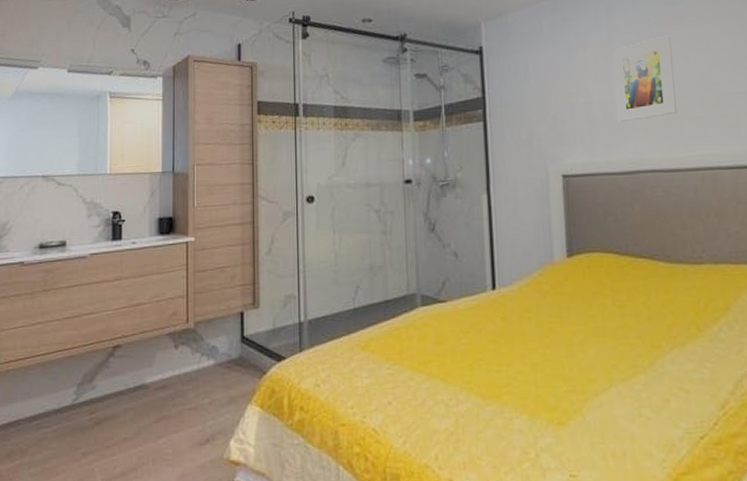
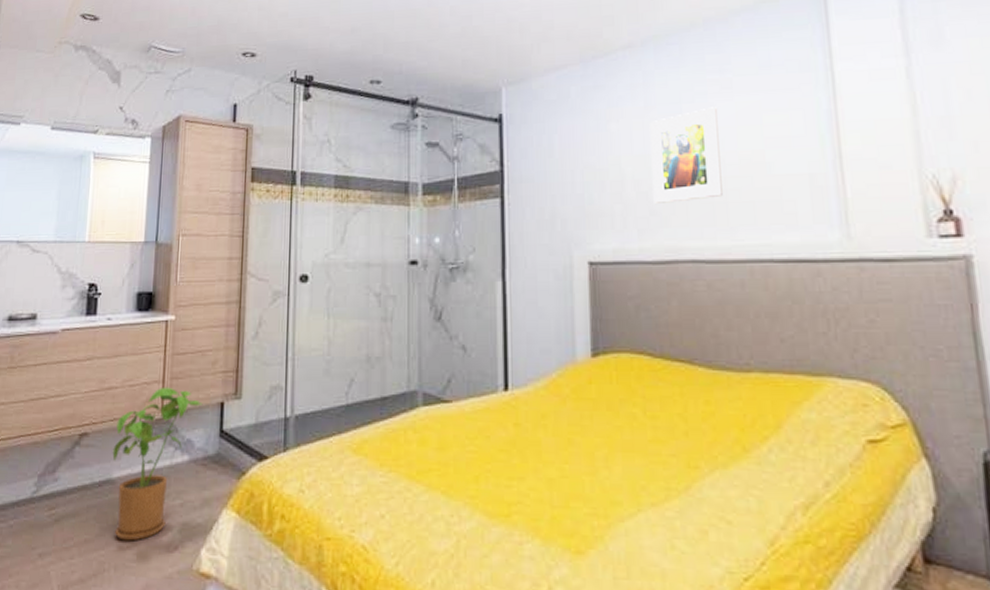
house plant: none [144,300,225,437] -> present [112,387,203,541]

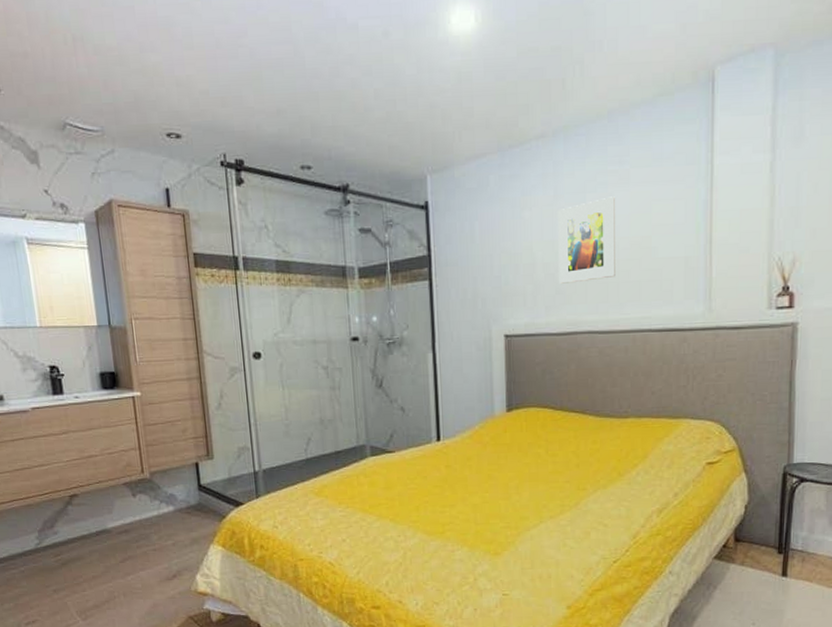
house plant: present [112,387,203,541] -> none [102,452,179,575]

